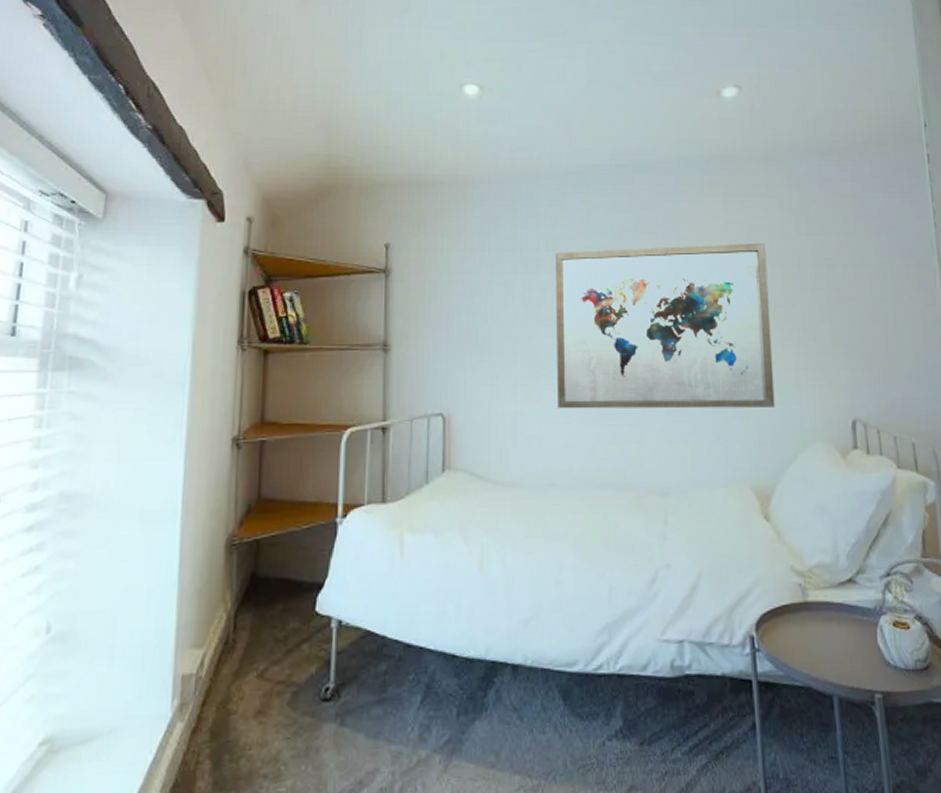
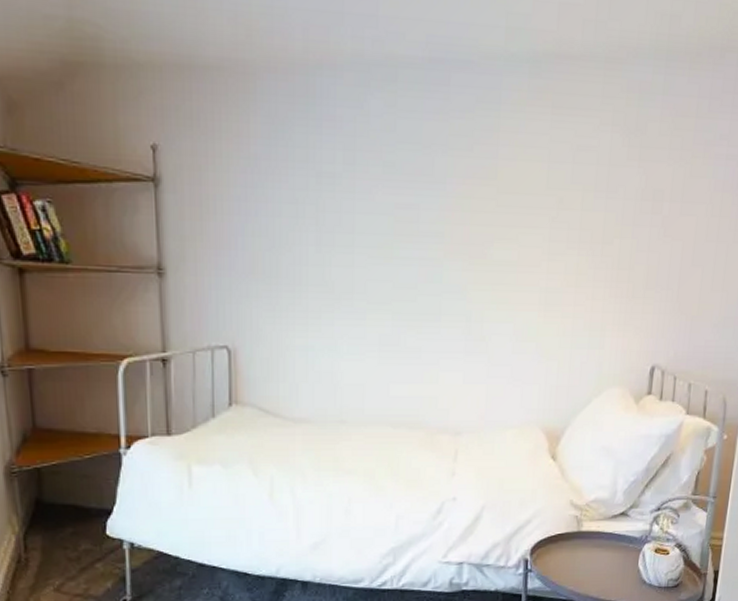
wall art: present [556,242,776,409] -> none [352,166,591,351]

